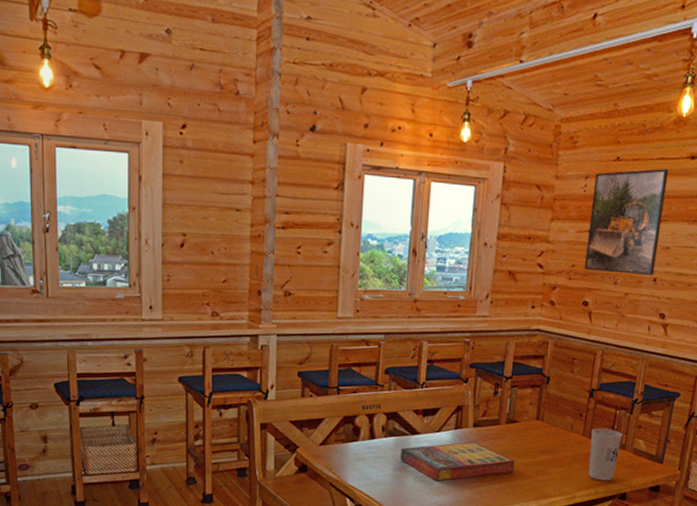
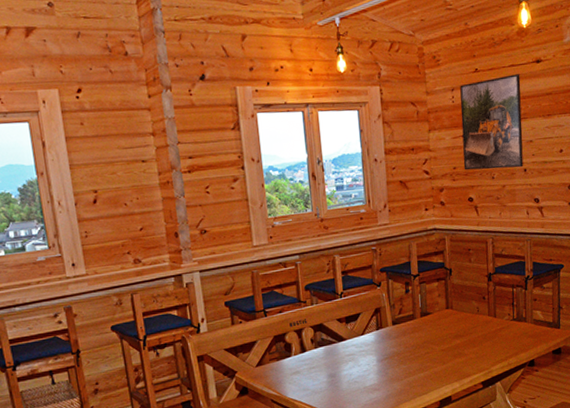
game compilation box: present [400,441,514,482] -> none [331,337,434,380]
cup: present [589,428,622,481] -> none [496,306,522,353]

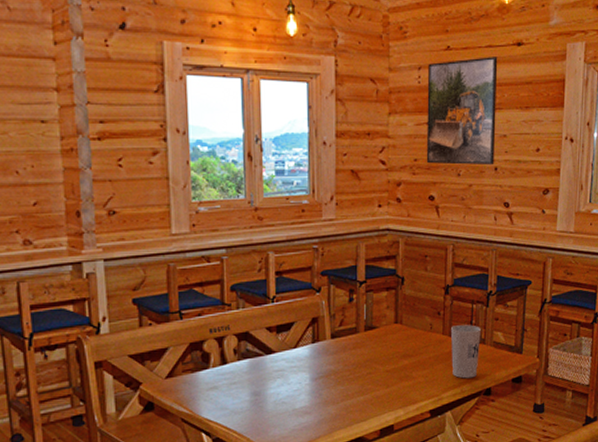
cup: none [496,306,522,353] -> present [451,325,481,379]

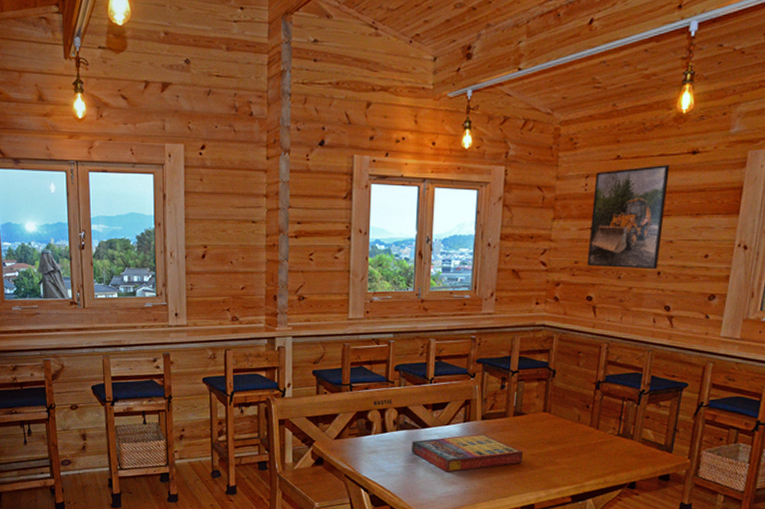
game compilation box: none [257,353,377,402] -> present [412,433,523,472]
cup: present [451,325,481,379] -> none [597,419,630,471]

